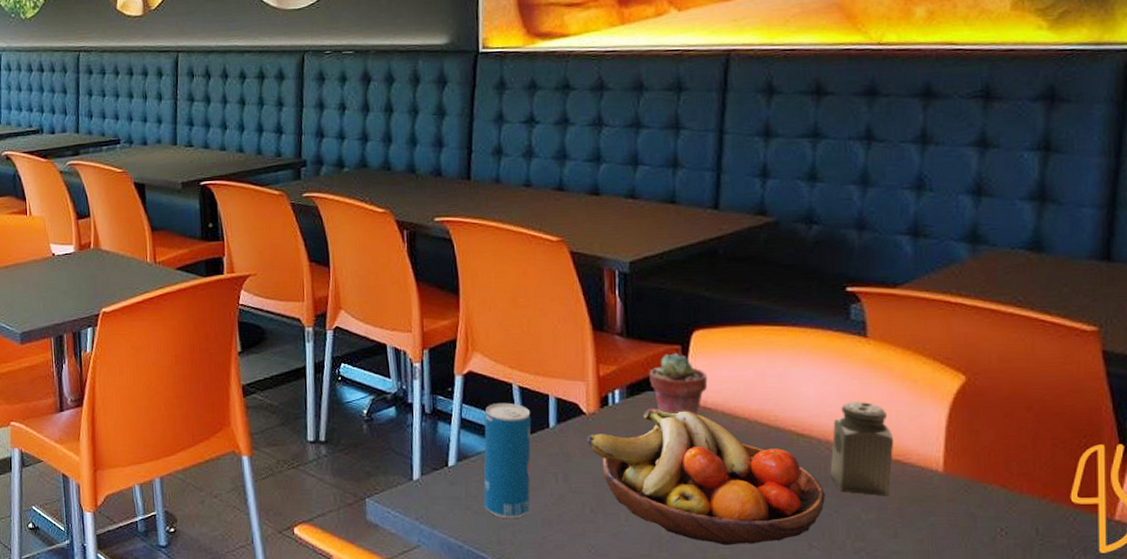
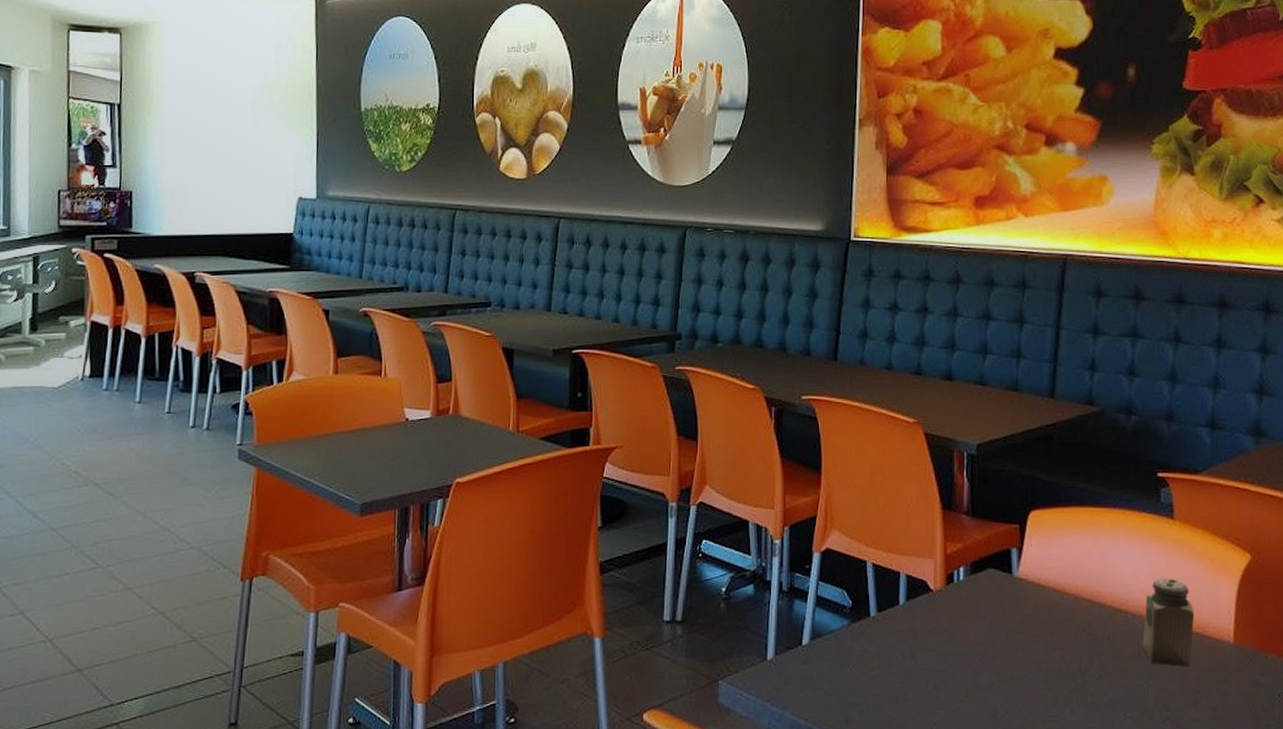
beverage can: present [483,402,531,519] -> none [835,580,883,698]
fruit bowl: present [587,407,825,545] -> none [933,584,1138,718]
potted succulent: present [649,353,708,416] -> none [991,532,1041,592]

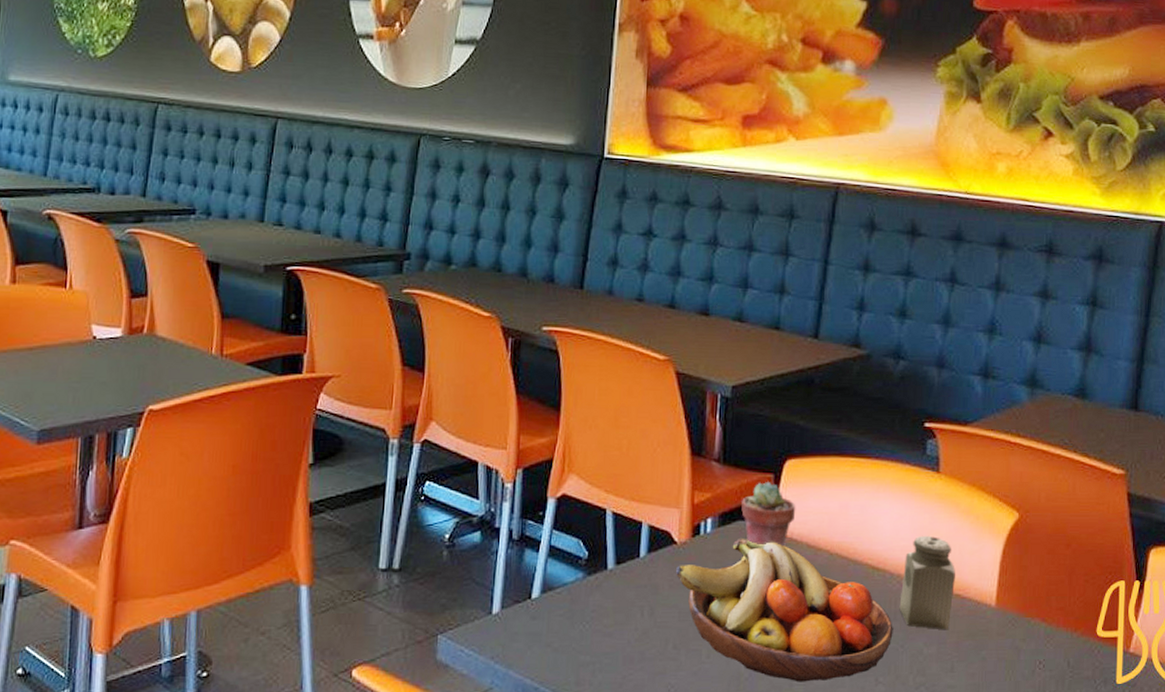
fruit bowl: none [933,584,1138,718] -> present [676,537,893,682]
potted succulent: none [991,532,1041,592] -> present [741,482,796,547]

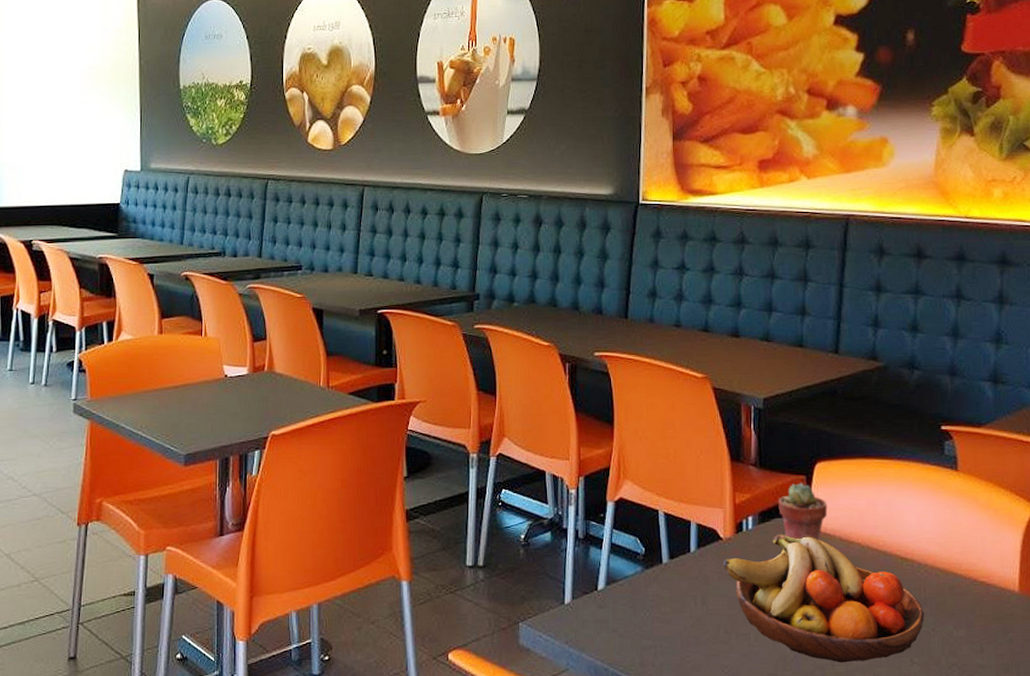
salt shaker: present [899,535,956,630] -> none [928,528,980,615]

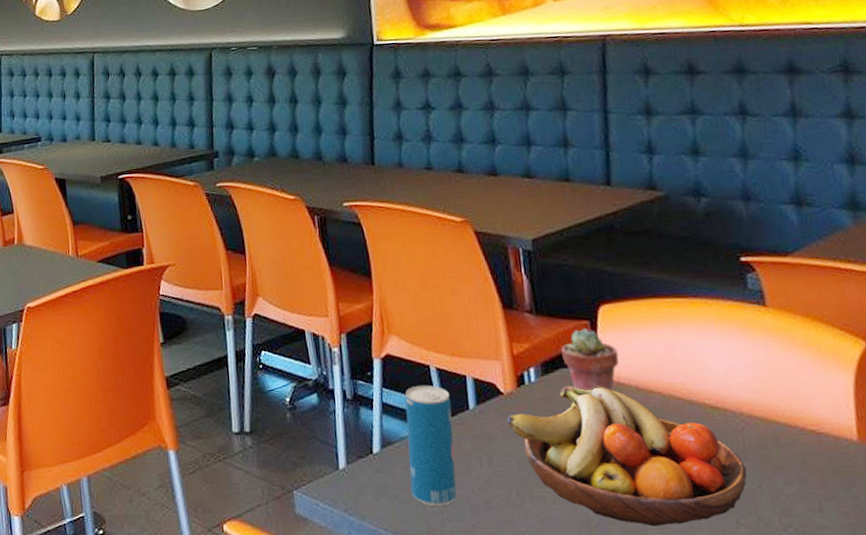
beverage can: none [629,528,674,641] -> present [405,385,457,507]

